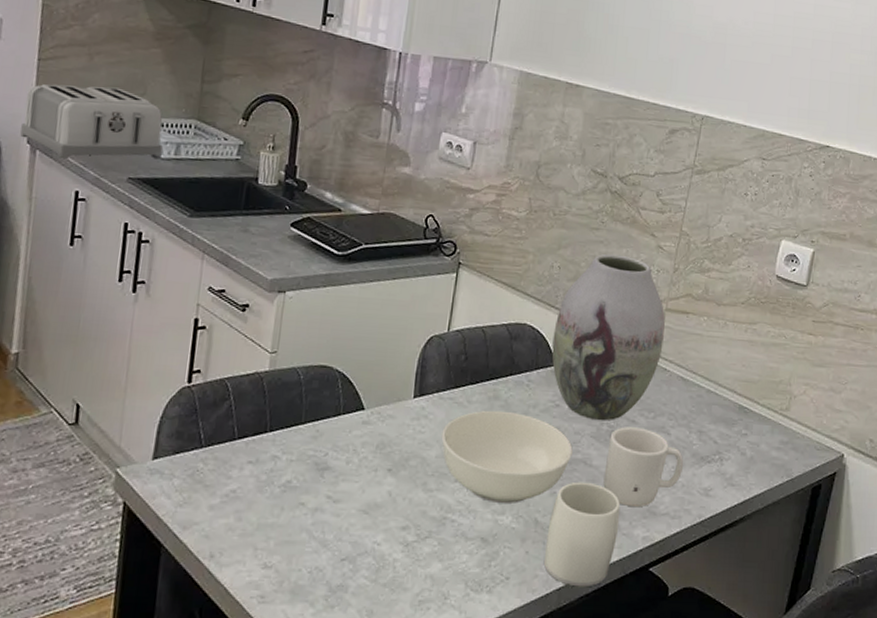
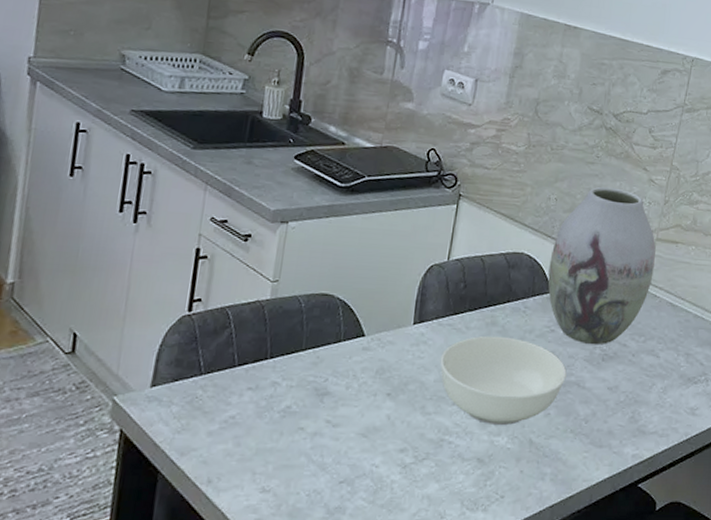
toaster: present [20,83,163,160] -> none [20,16,167,92]
mug: present [543,481,621,587] -> none [537,403,612,504]
mug: present [603,427,684,507] -> none [595,350,672,427]

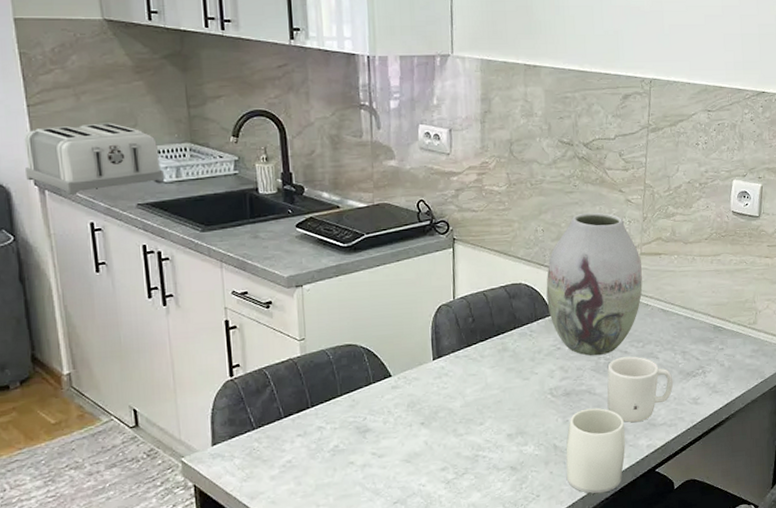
toaster: none [20,16,167,92] -> present [23,123,164,196]
bowl: present [440,335,567,425] -> none [462,359,578,437]
mug: none [537,403,612,504] -> present [566,407,626,494]
mug: none [595,350,672,427] -> present [607,356,674,423]

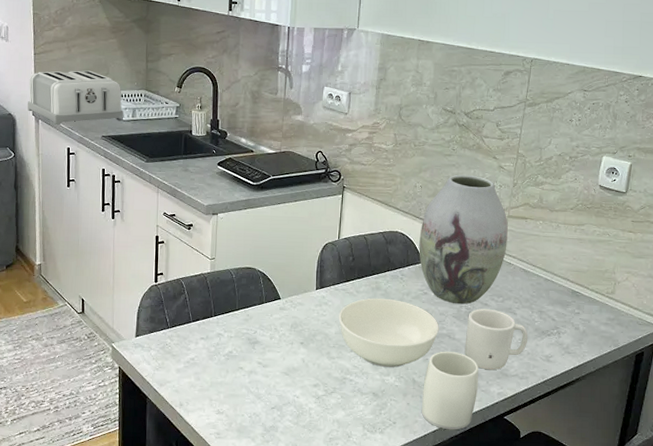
bowl: none [462,359,578,437] -> present [338,298,439,367]

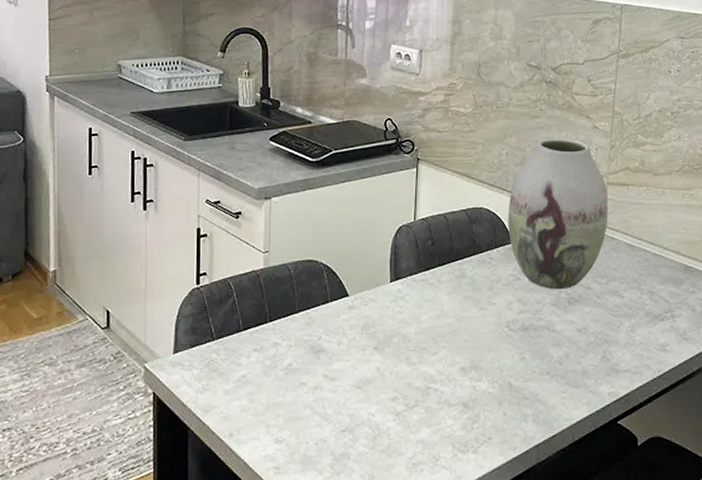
toaster: present [27,70,123,126] -> none [40,36,156,102]
bowl: present [338,298,439,367] -> none [418,287,536,371]
mug: present [421,351,479,430] -> none [520,346,586,443]
mug: present [464,309,529,370] -> none [567,293,639,366]

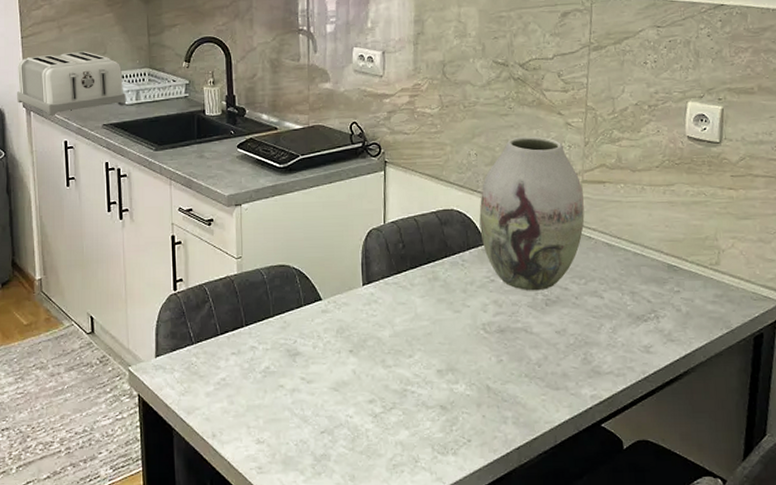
toaster: none [40,36,156,102] -> present [16,51,126,117]

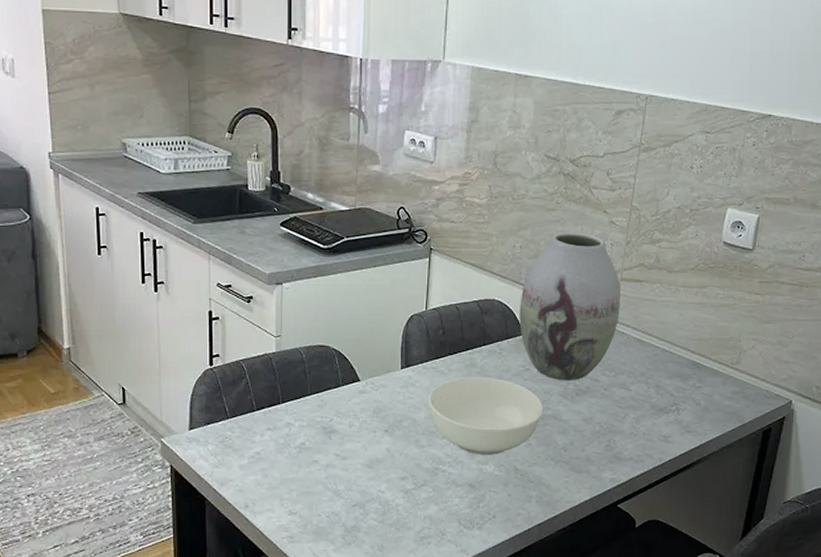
toaster: present [16,51,126,117] -> none [42,113,163,181]
bowl: none [391,290,513,373] -> present [428,376,544,455]

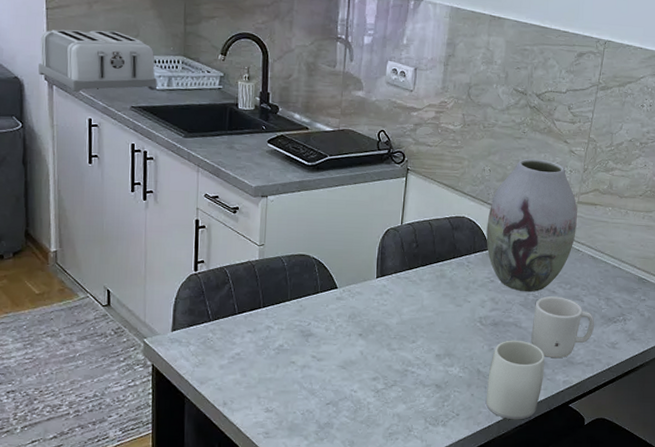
toaster: none [42,113,163,181] -> present [37,29,157,93]
bowl: present [428,376,544,455] -> none [400,286,506,358]
mug: none [524,434,589,522] -> present [485,340,545,420]
mug: none [572,385,644,454] -> present [531,296,595,359]

